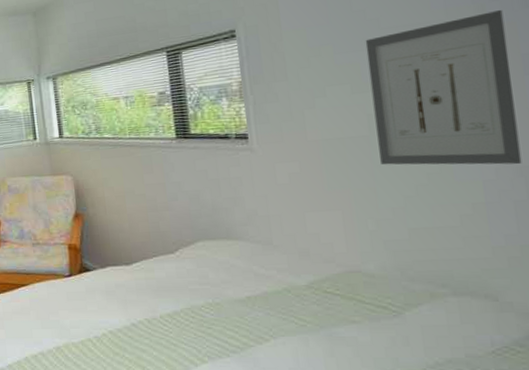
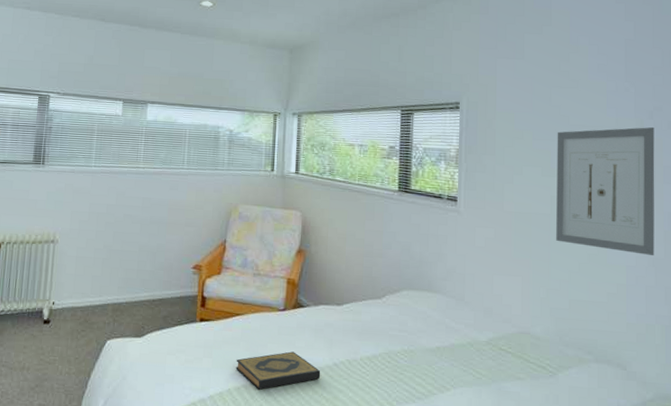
hardback book: none [28,316,120,356] -> present [235,351,321,390]

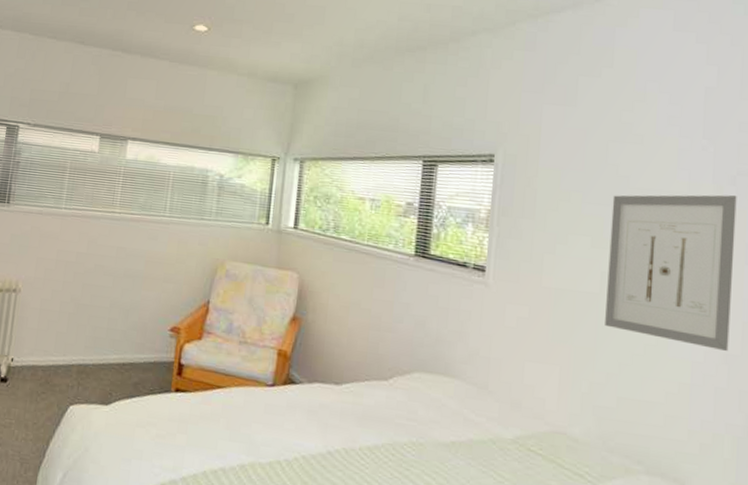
hardback book: present [235,351,321,390] -> none [213,433,312,475]

